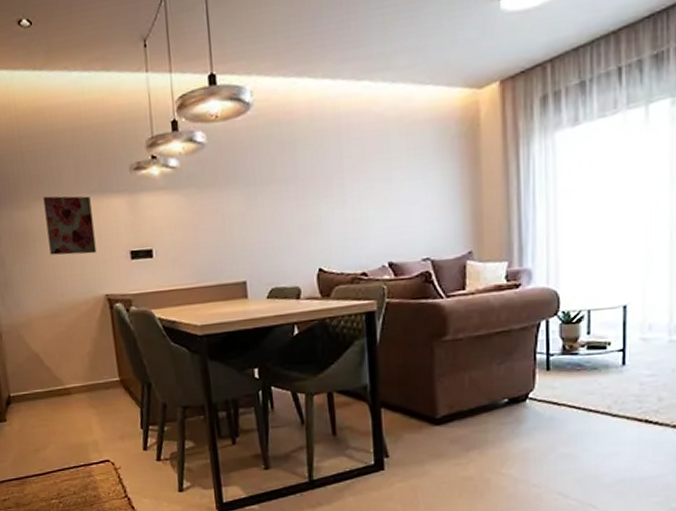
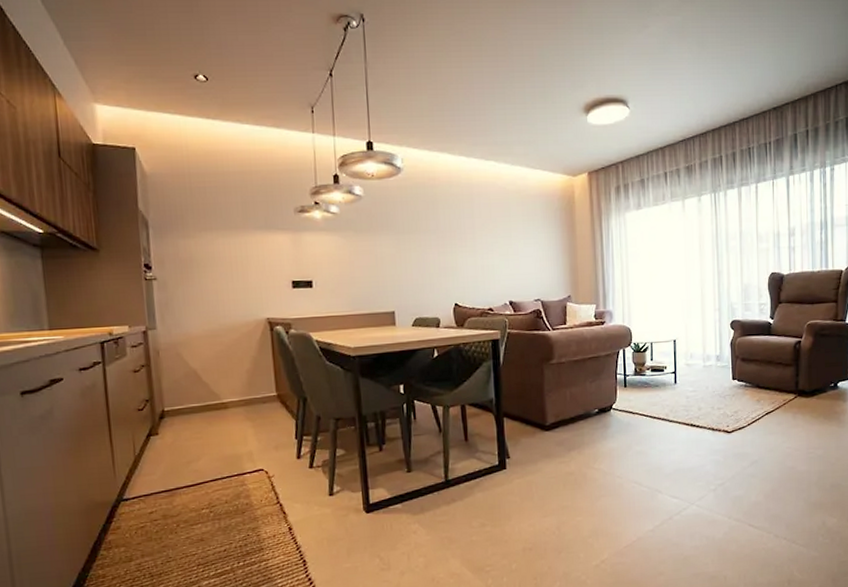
wall art: present [43,196,97,255] -> none [210,228,260,282]

